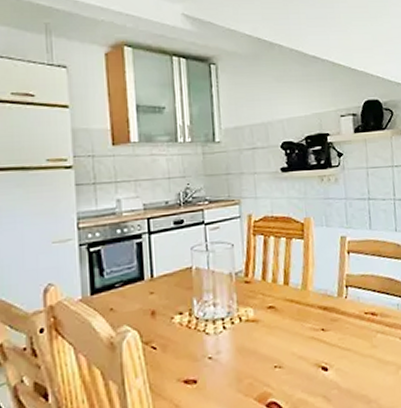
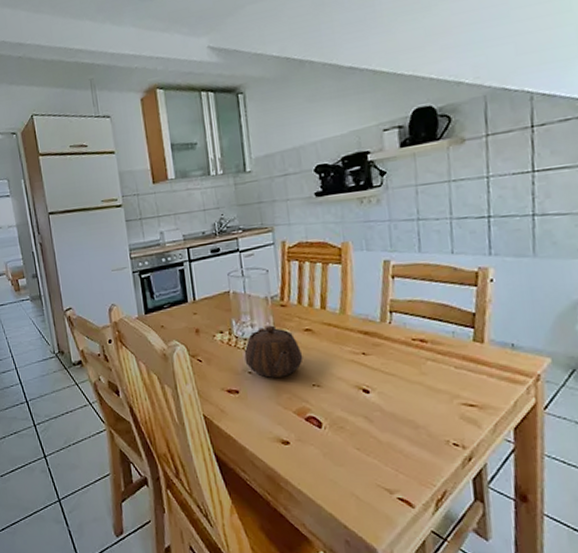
teapot: none [204,303,266,363] -> present [244,325,303,378]

